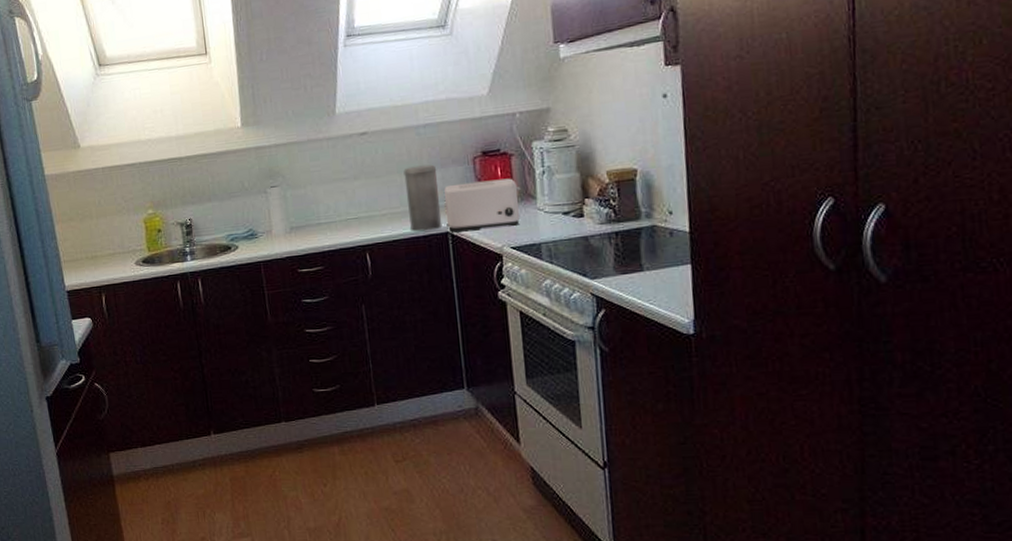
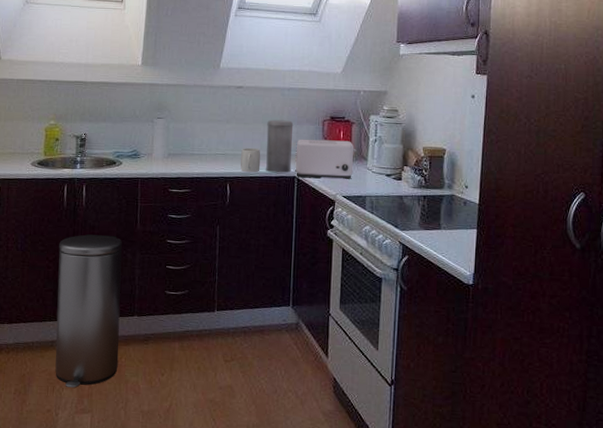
pedal bin: none [182,332,273,512] -> present [55,233,123,389]
mug: none [376,205,404,237] -> present [240,148,261,173]

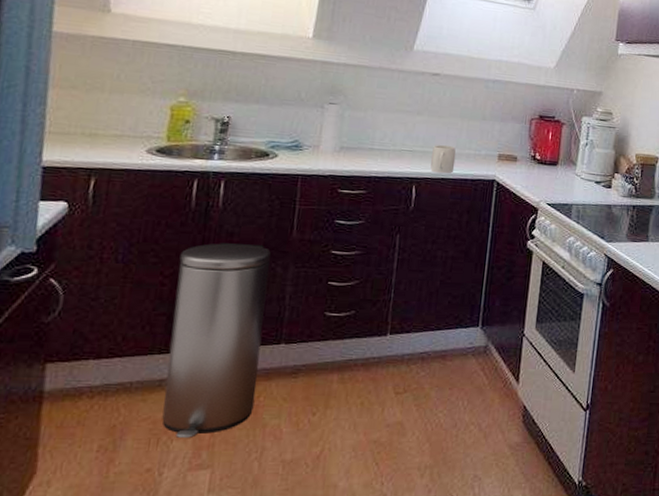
canister: present [265,119,294,174] -> none [460,114,497,176]
toaster: present [295,139,357,179] -> none [495,138,565,185]

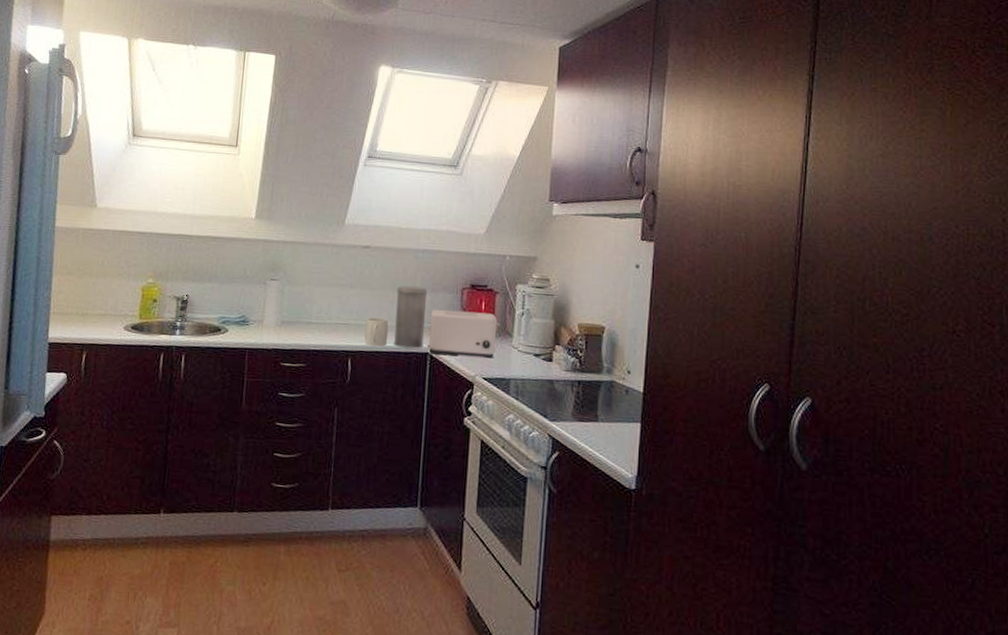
pedal bin: present [162,242,272,439] -> none [138,411,225,597]
canister: none [460,114,497,176] -> present [393,285,428,349]
toaster: none [495,138,565,185] -> present [428,309,500,358]

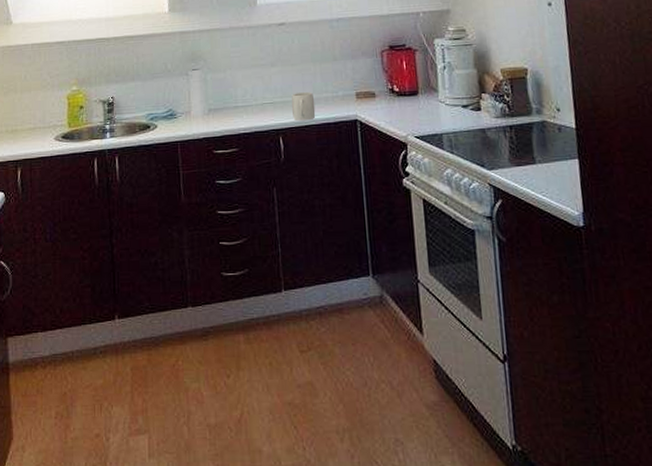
canister: present [393,285,428,349] -> none [317,55,352,119]
toaster: present [428,309,500,358] -> none [353,71,424,120]

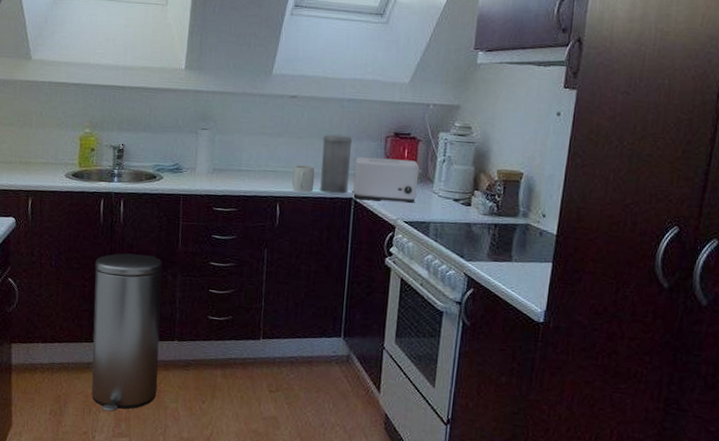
pedal bin: none [93,212,175,405] -> present [91,252,163,412]
canister: none [317,55,352,119] -> present [319,134,353,195]
toaster: none [353,71,424,120] -> present [352,156,422,203]

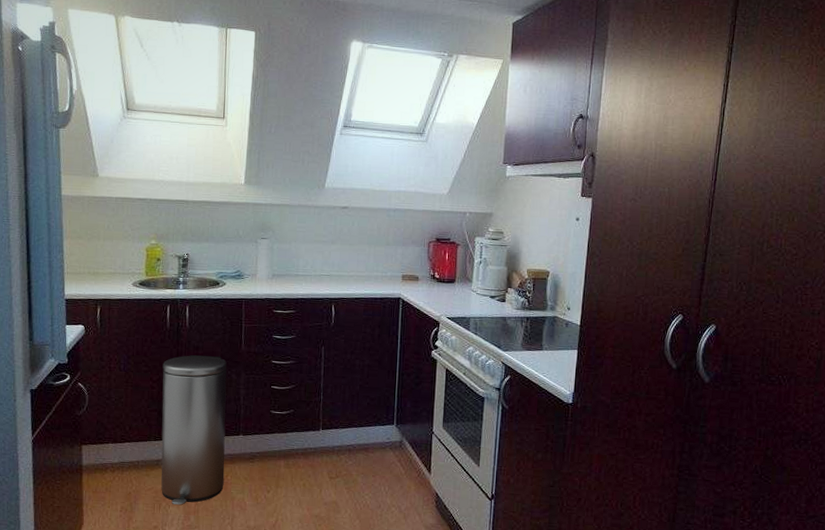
mug: present [291,165,315,193] -> none [345,269,366,294]
canister: present [319,134,353,195] -> none [370,241,399,295]
toaster: present [352,156,422,203] -> none [400,260,462,301]

